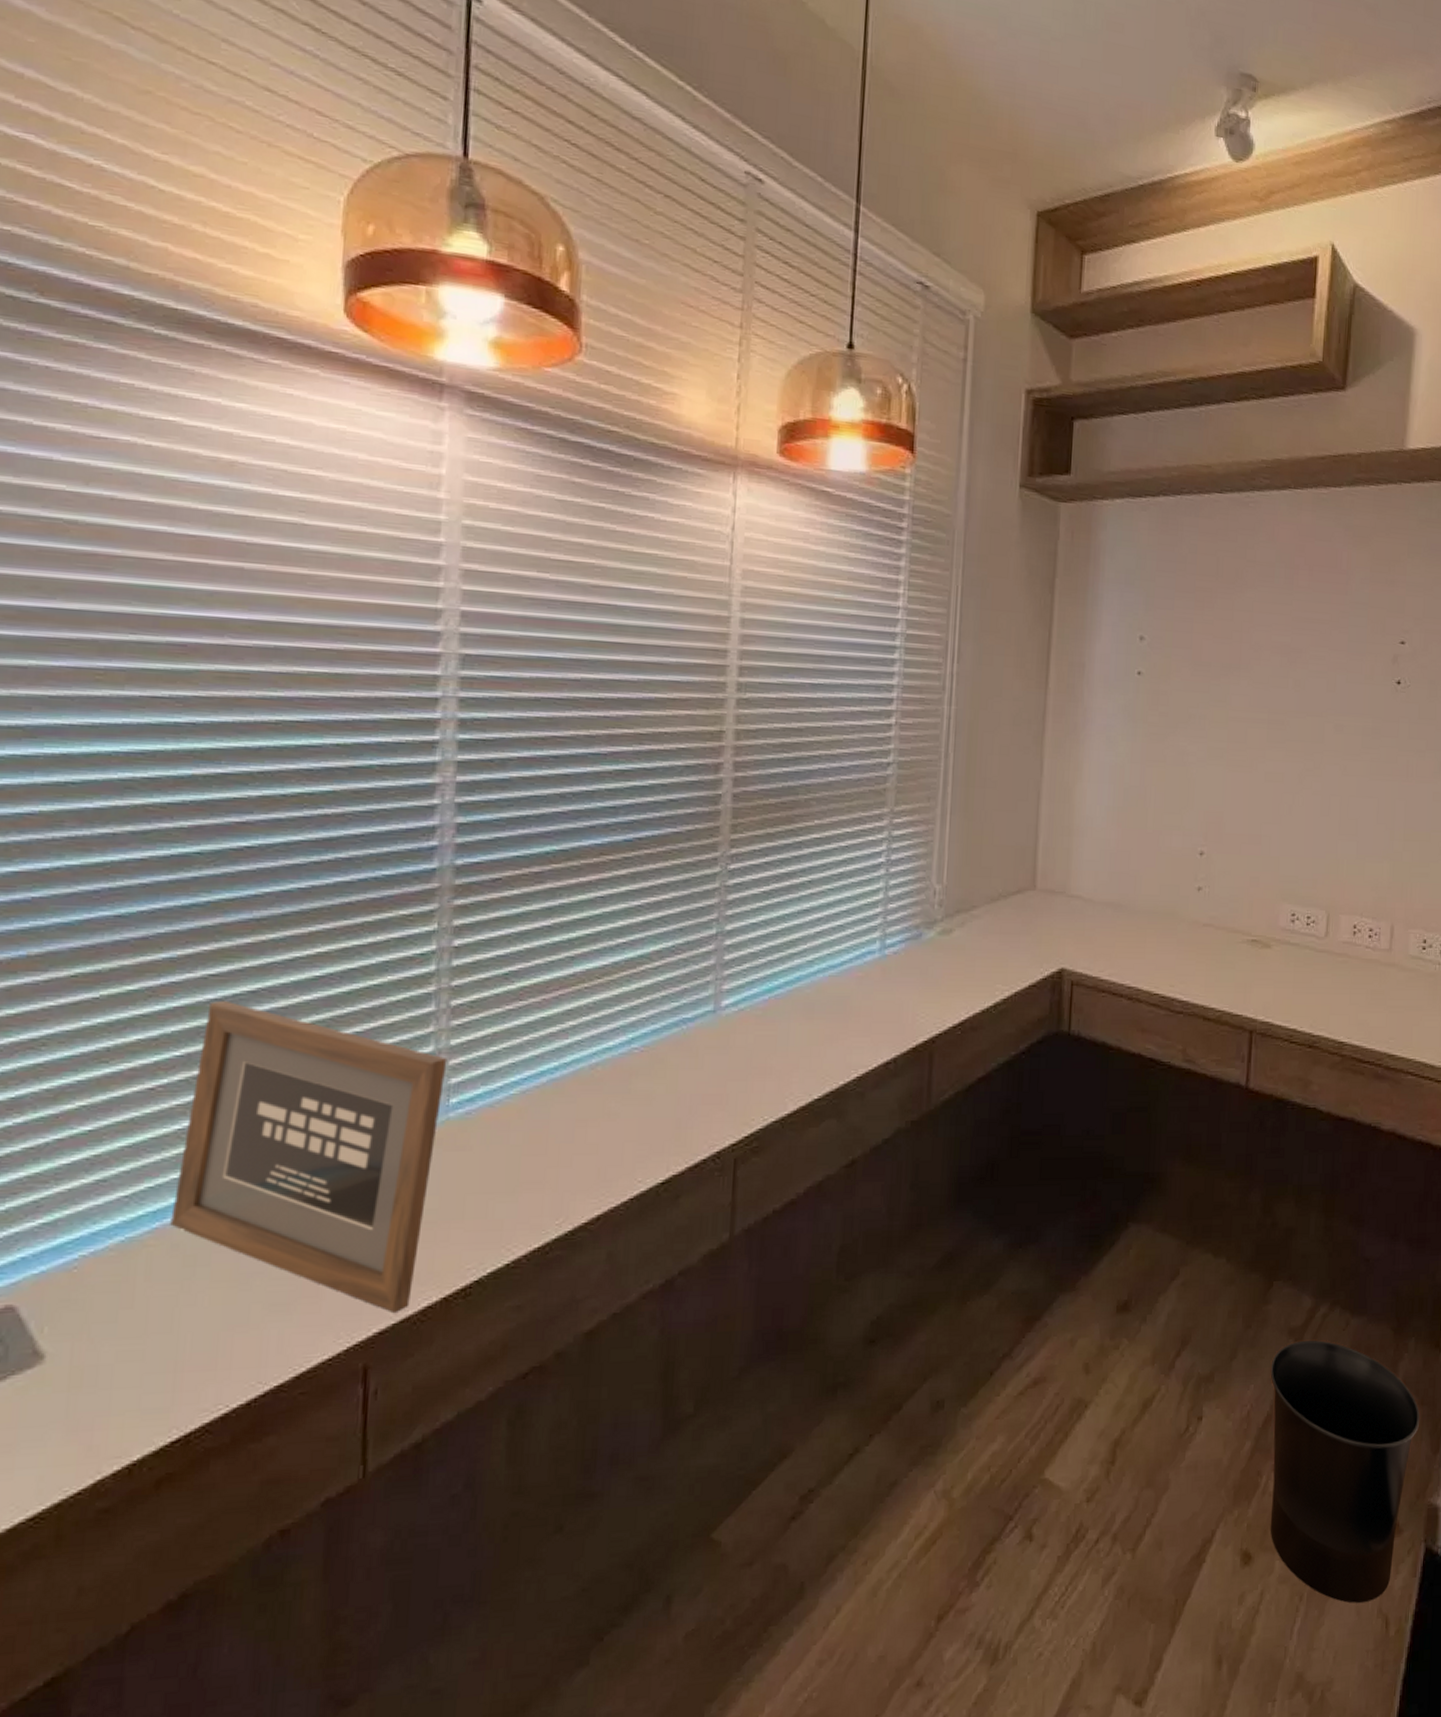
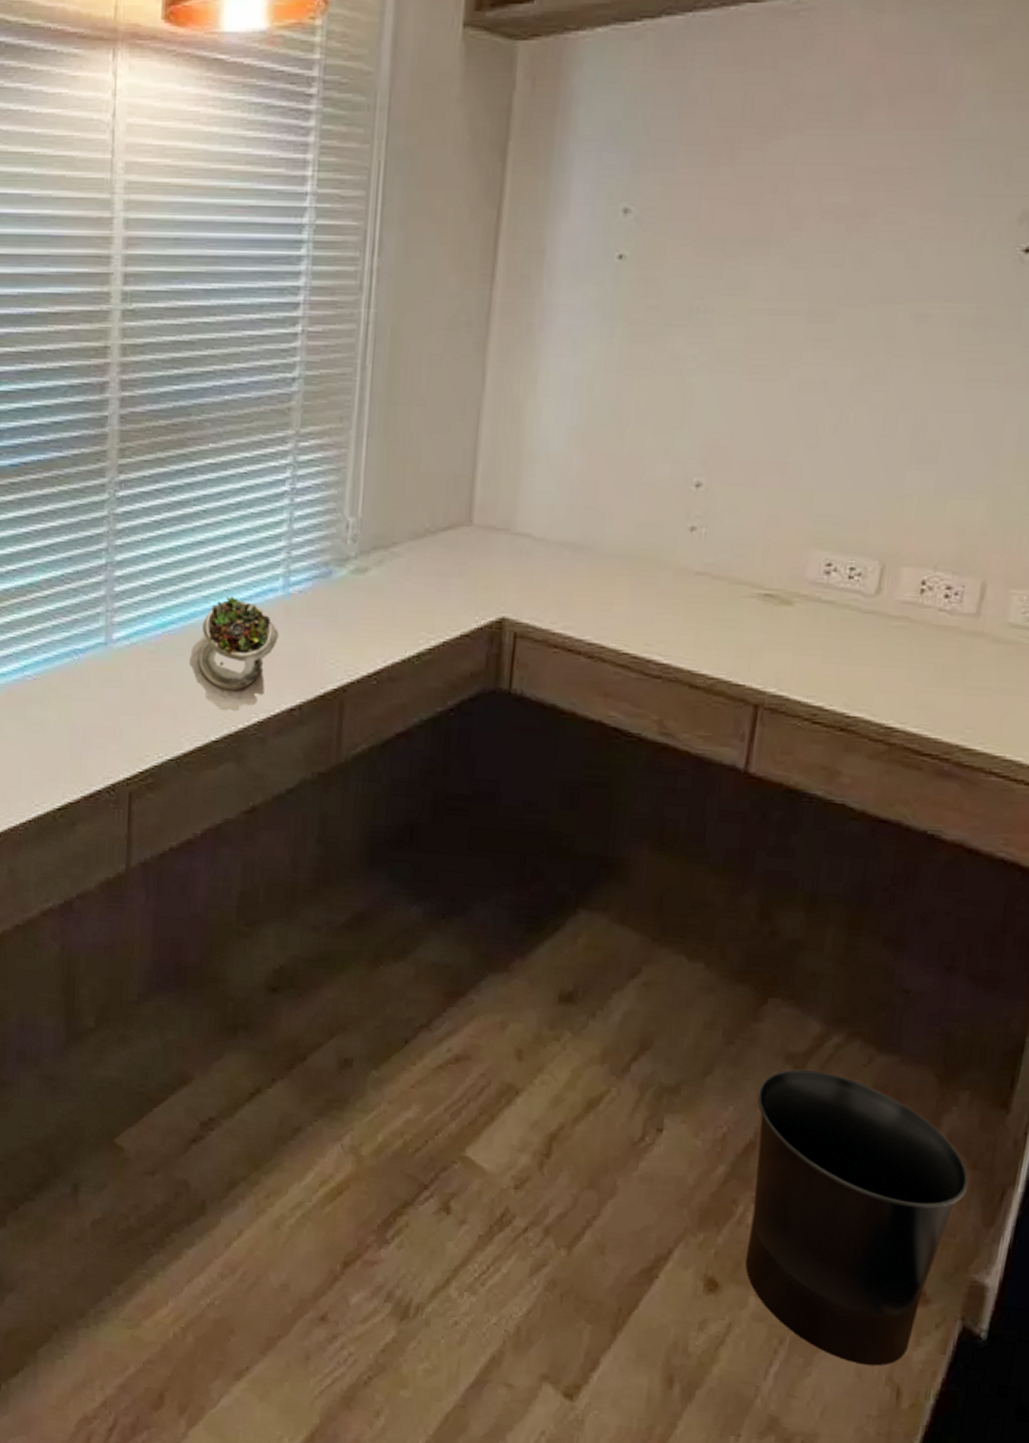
succulent plant: none [793,959,876,1068] -> present [188,596,279,711]

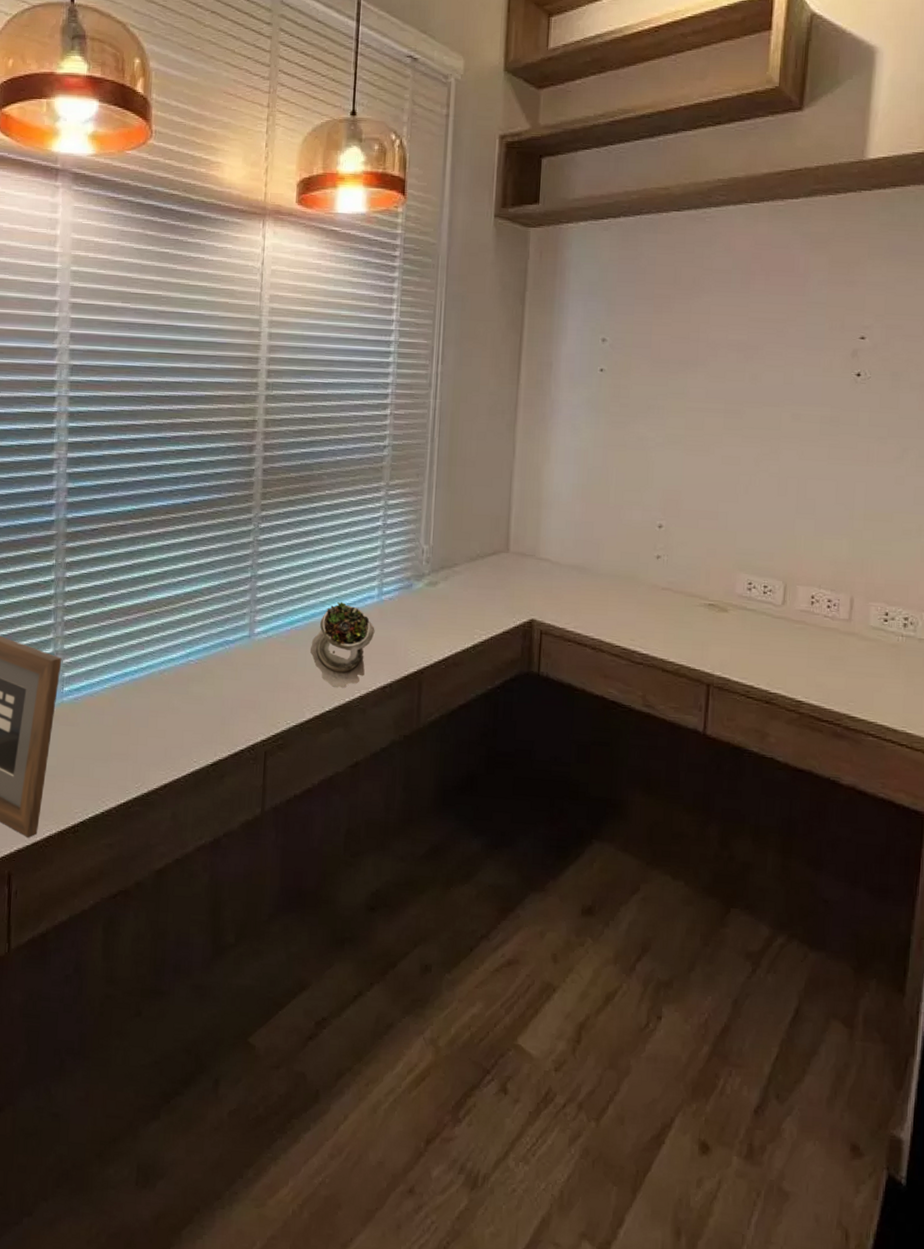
waste bin: present [744,1069,970,1366] -> none [727,964,882,1212]

